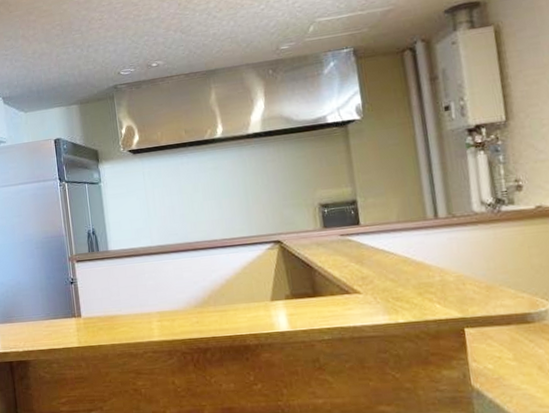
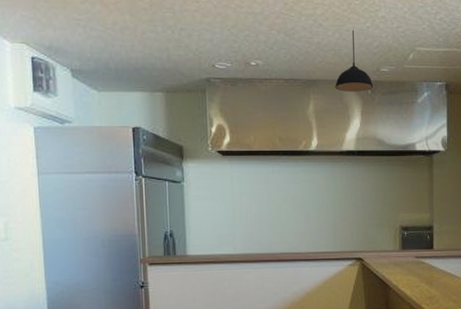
pendant light: none [235,14,275,76] -> present [335,29,374,92]

